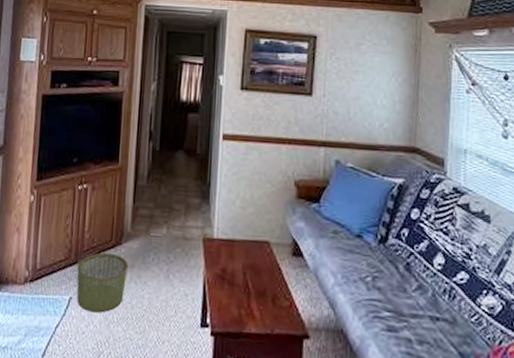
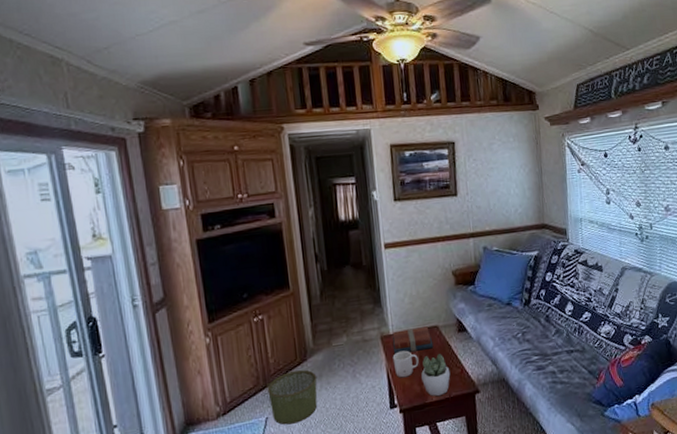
mug: none [212,260,241,294] -> present [392,350,419,378]
books: none [215,236,261,268] -> present [393,326,434,355]
succulent plant: none [242,275,277,329] -> present [421,354,451,397]

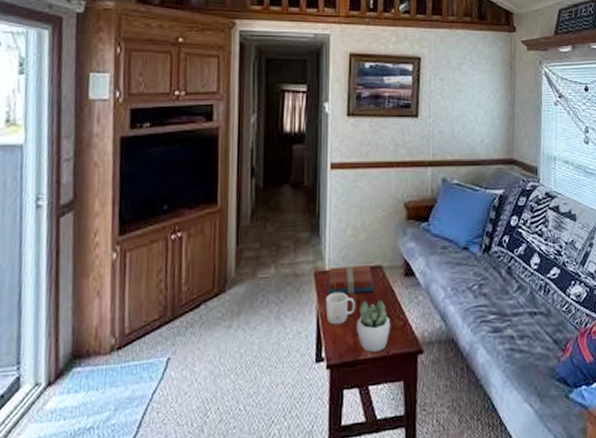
basket: present [267,369,318,425] -> none [174,303,235,370]

